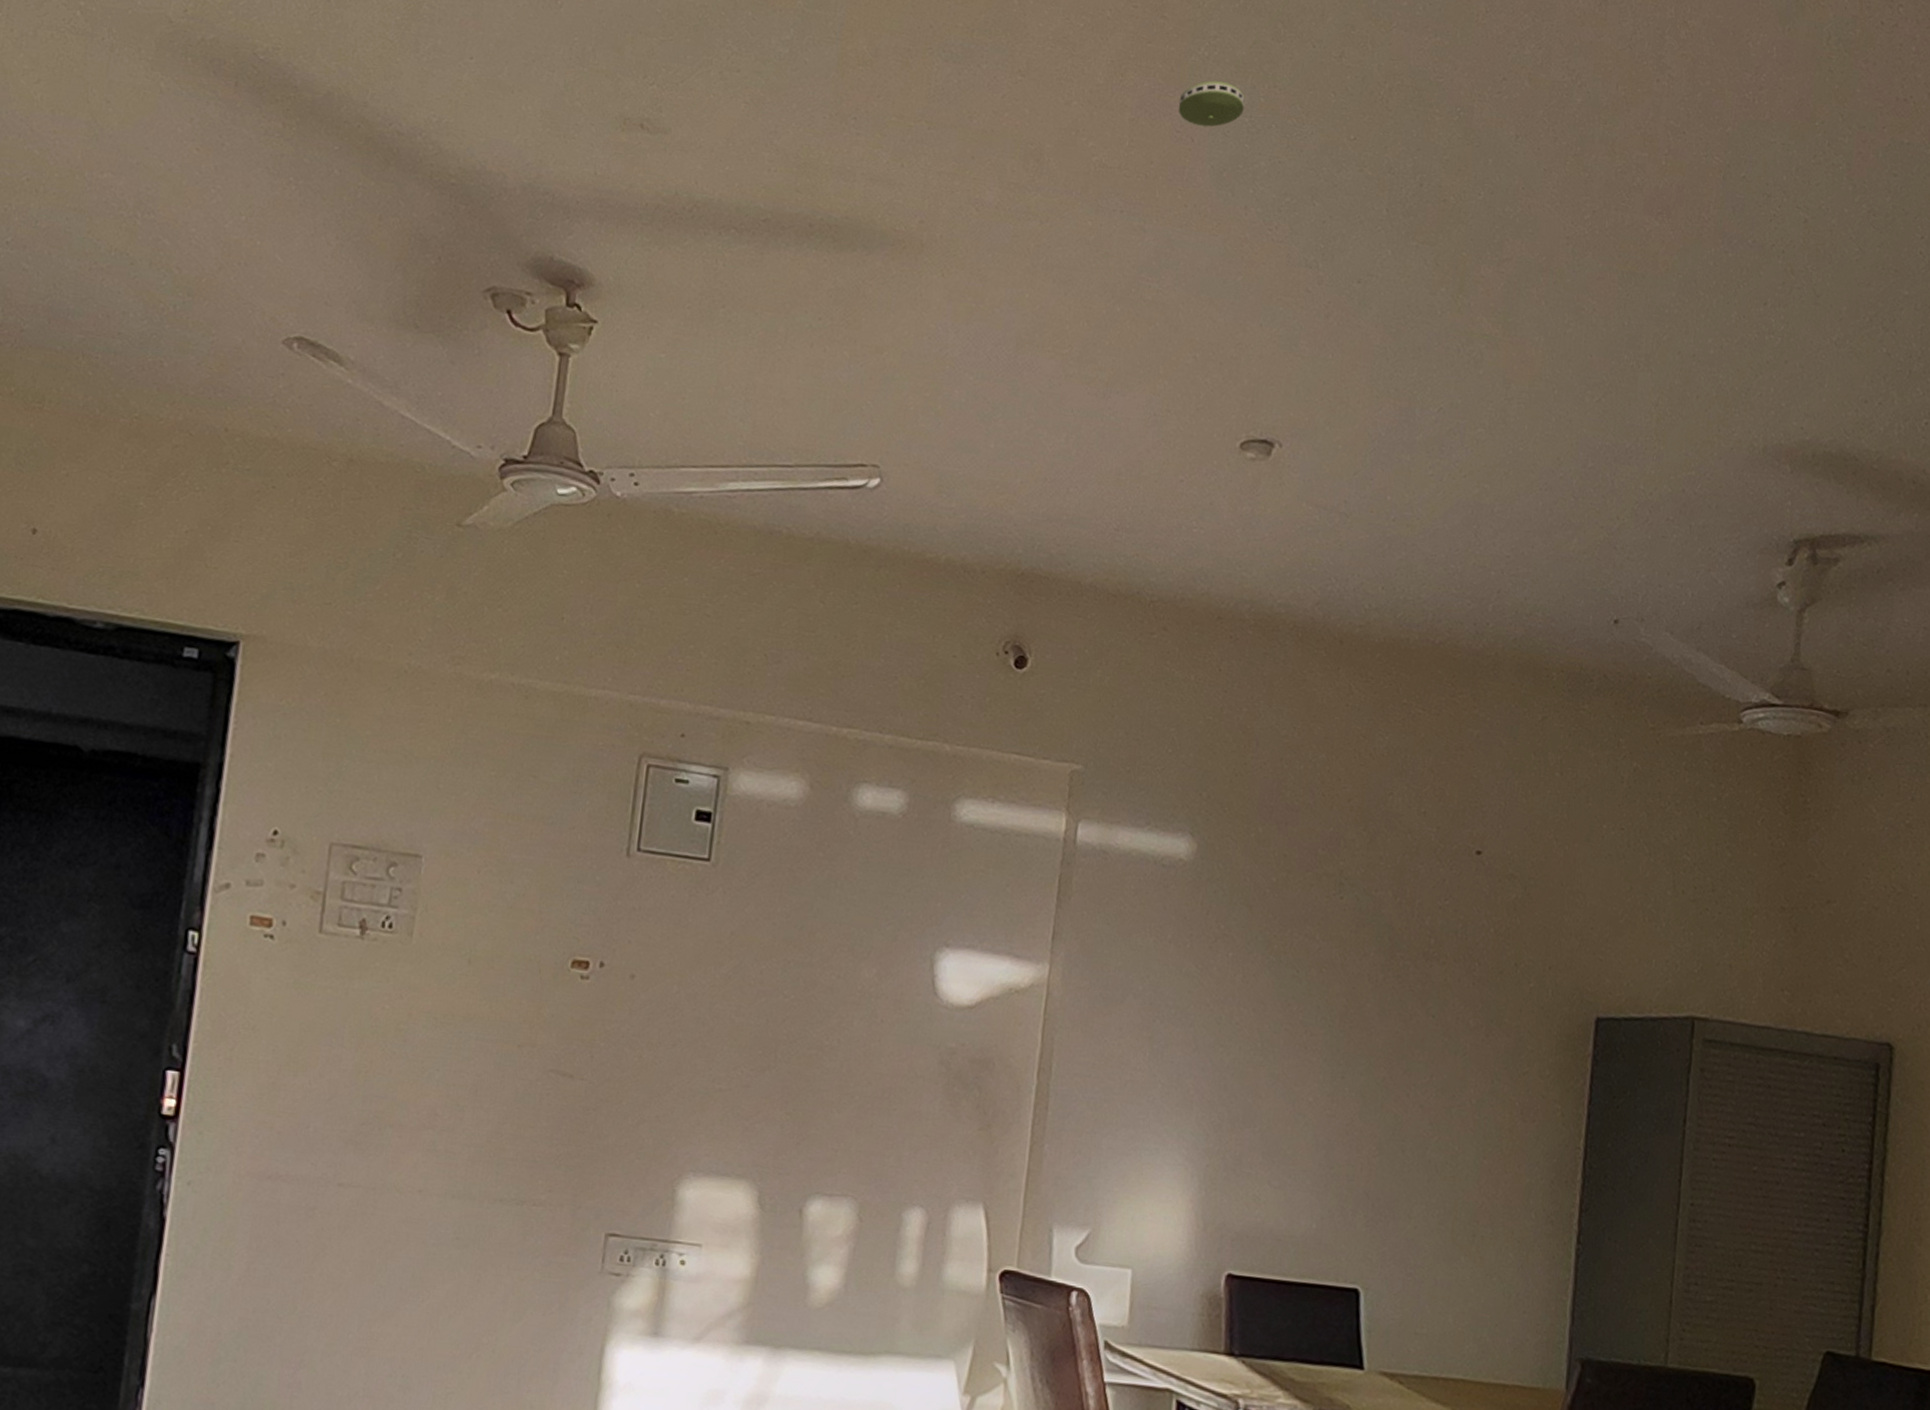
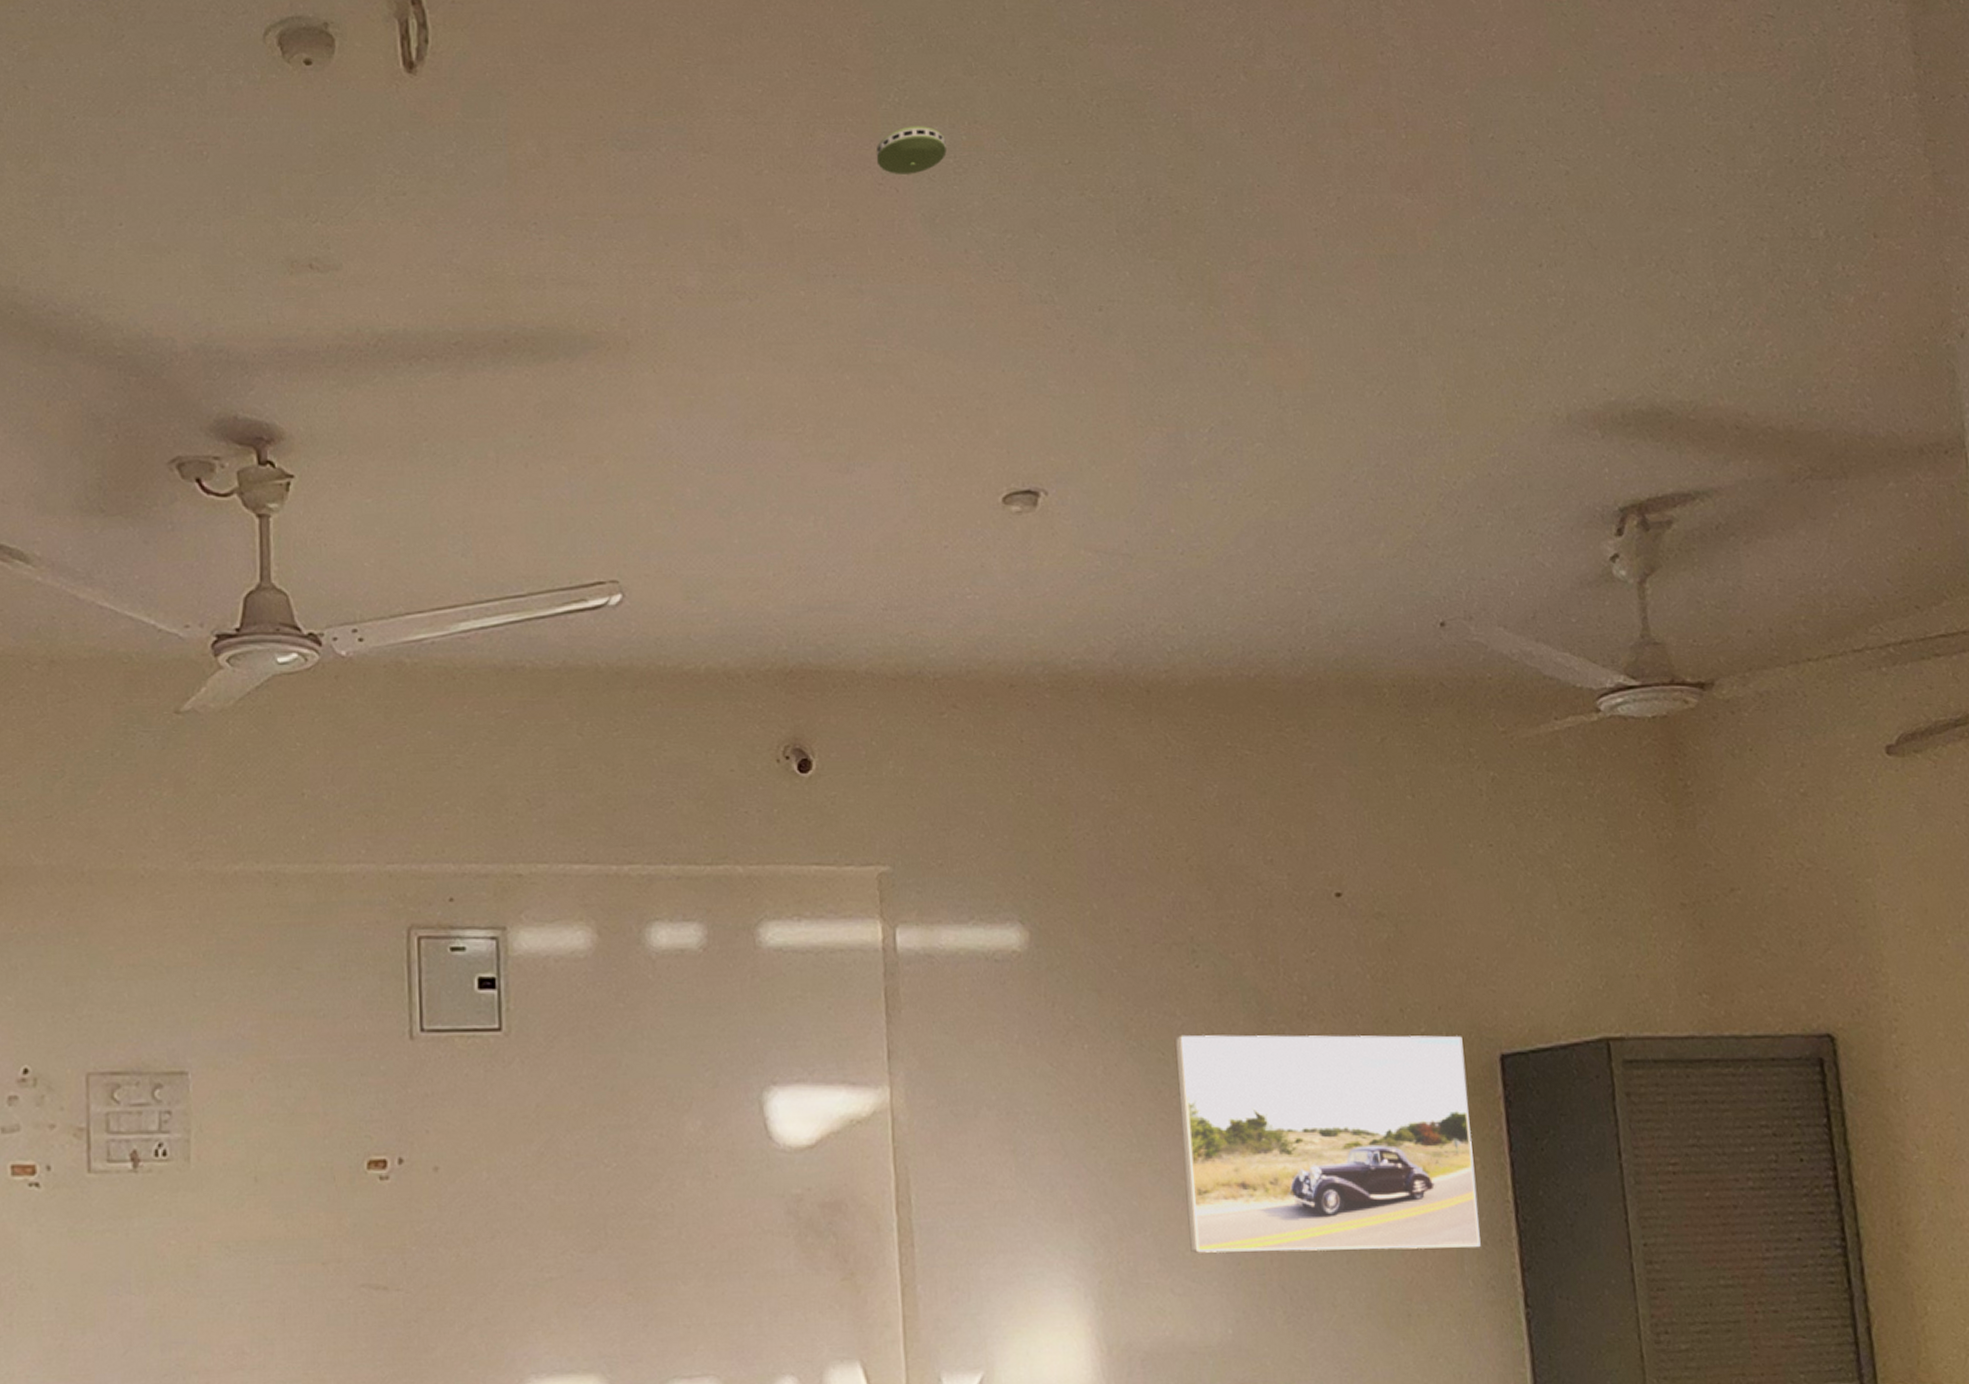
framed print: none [1292,957,1565,1185] -> present [1174,1035,1481,1253]

